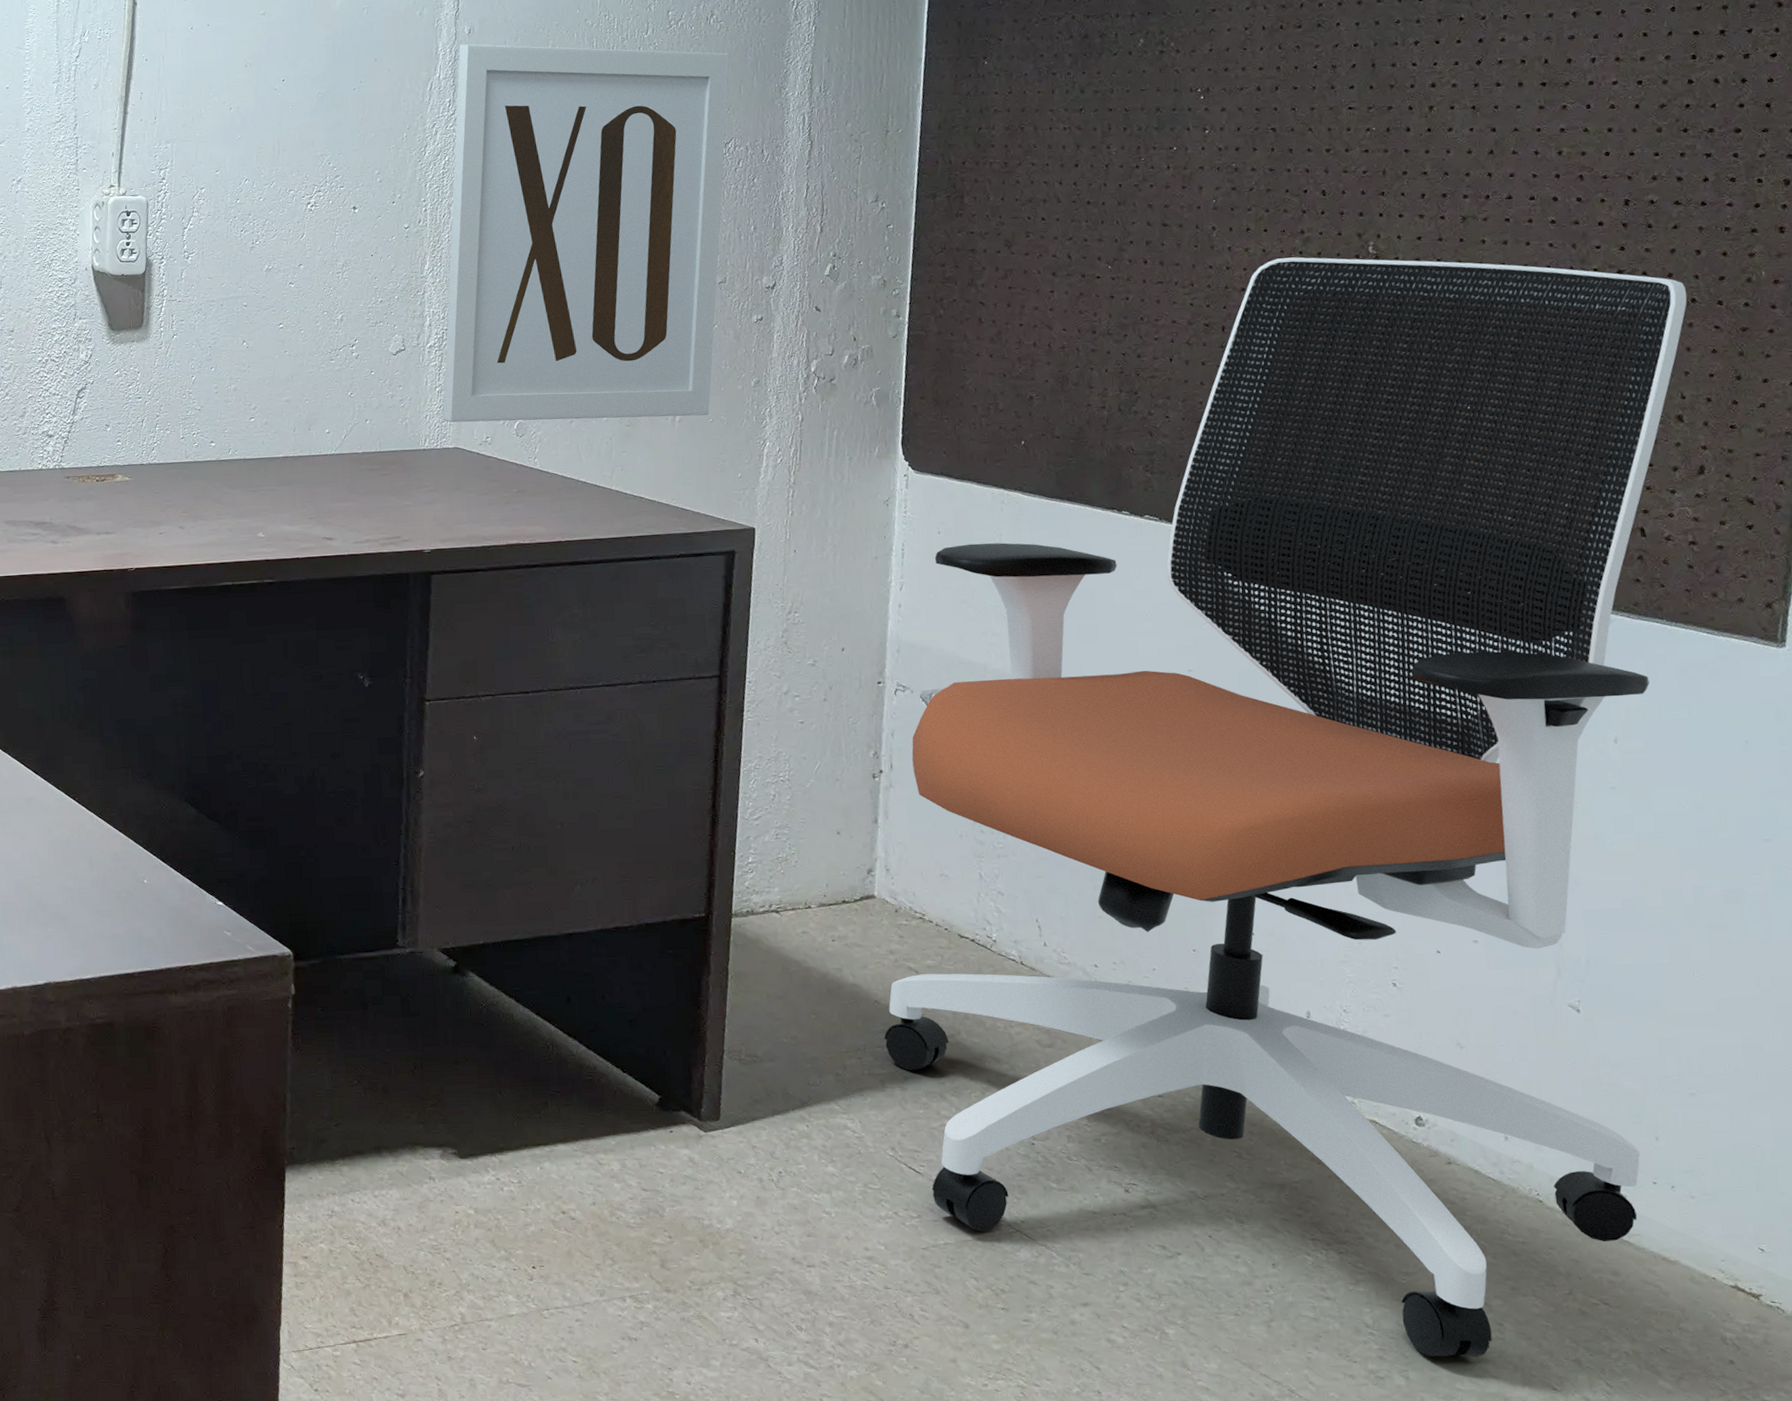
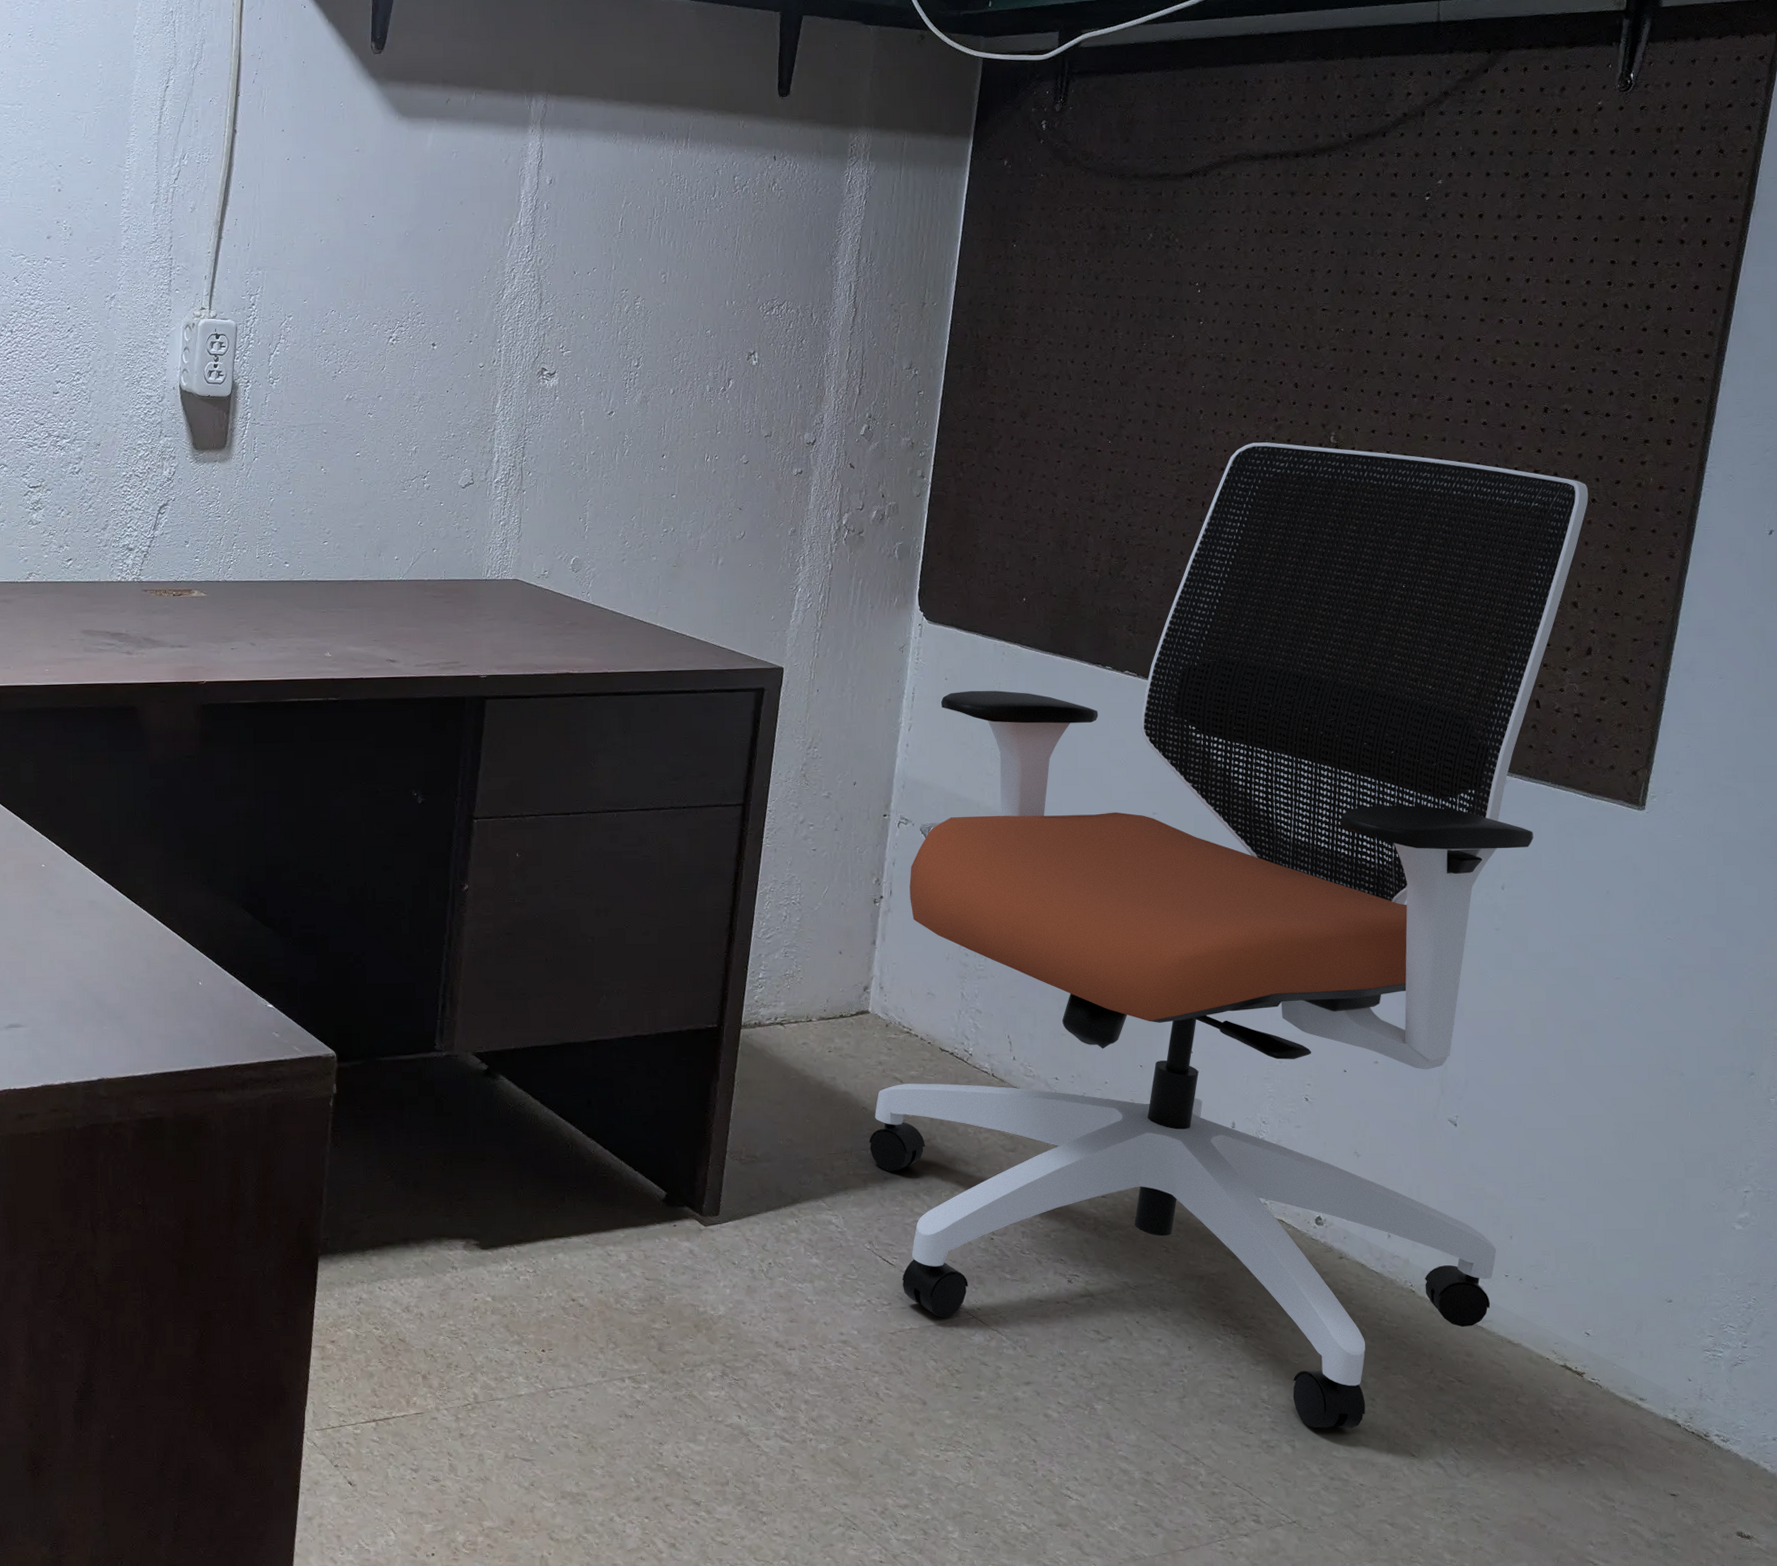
wall art: present [443,44,730,423] -> none [505,194,788,560]

